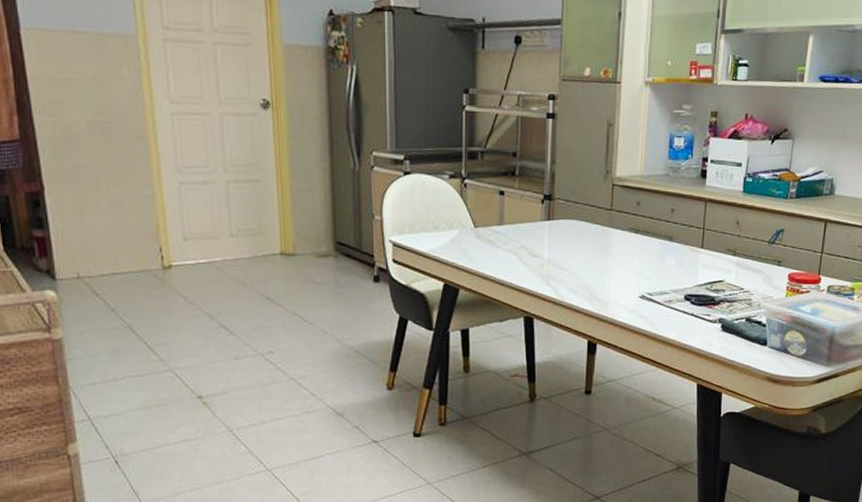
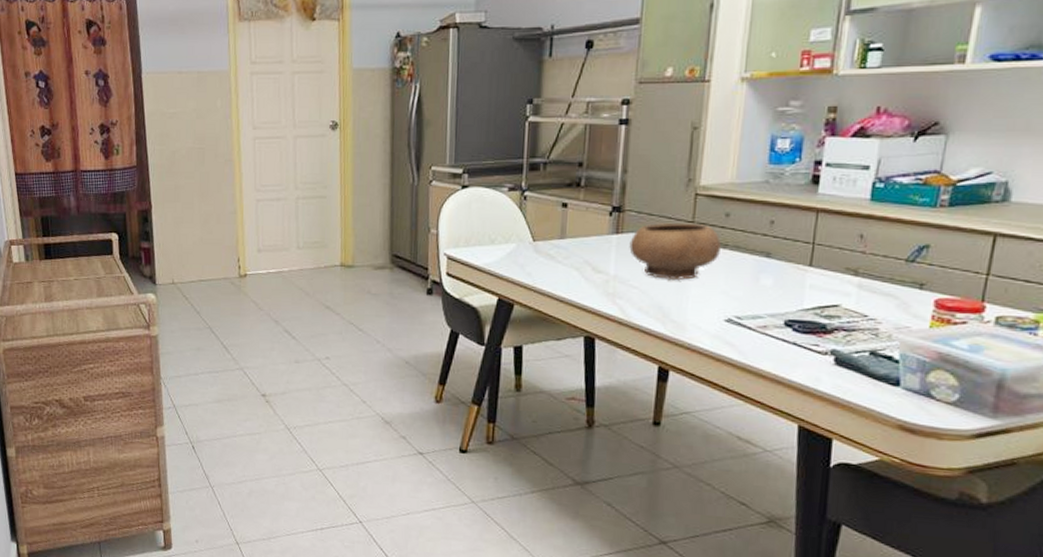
bowl: none [560,210,635,263] -> present [629,222,722,281]

